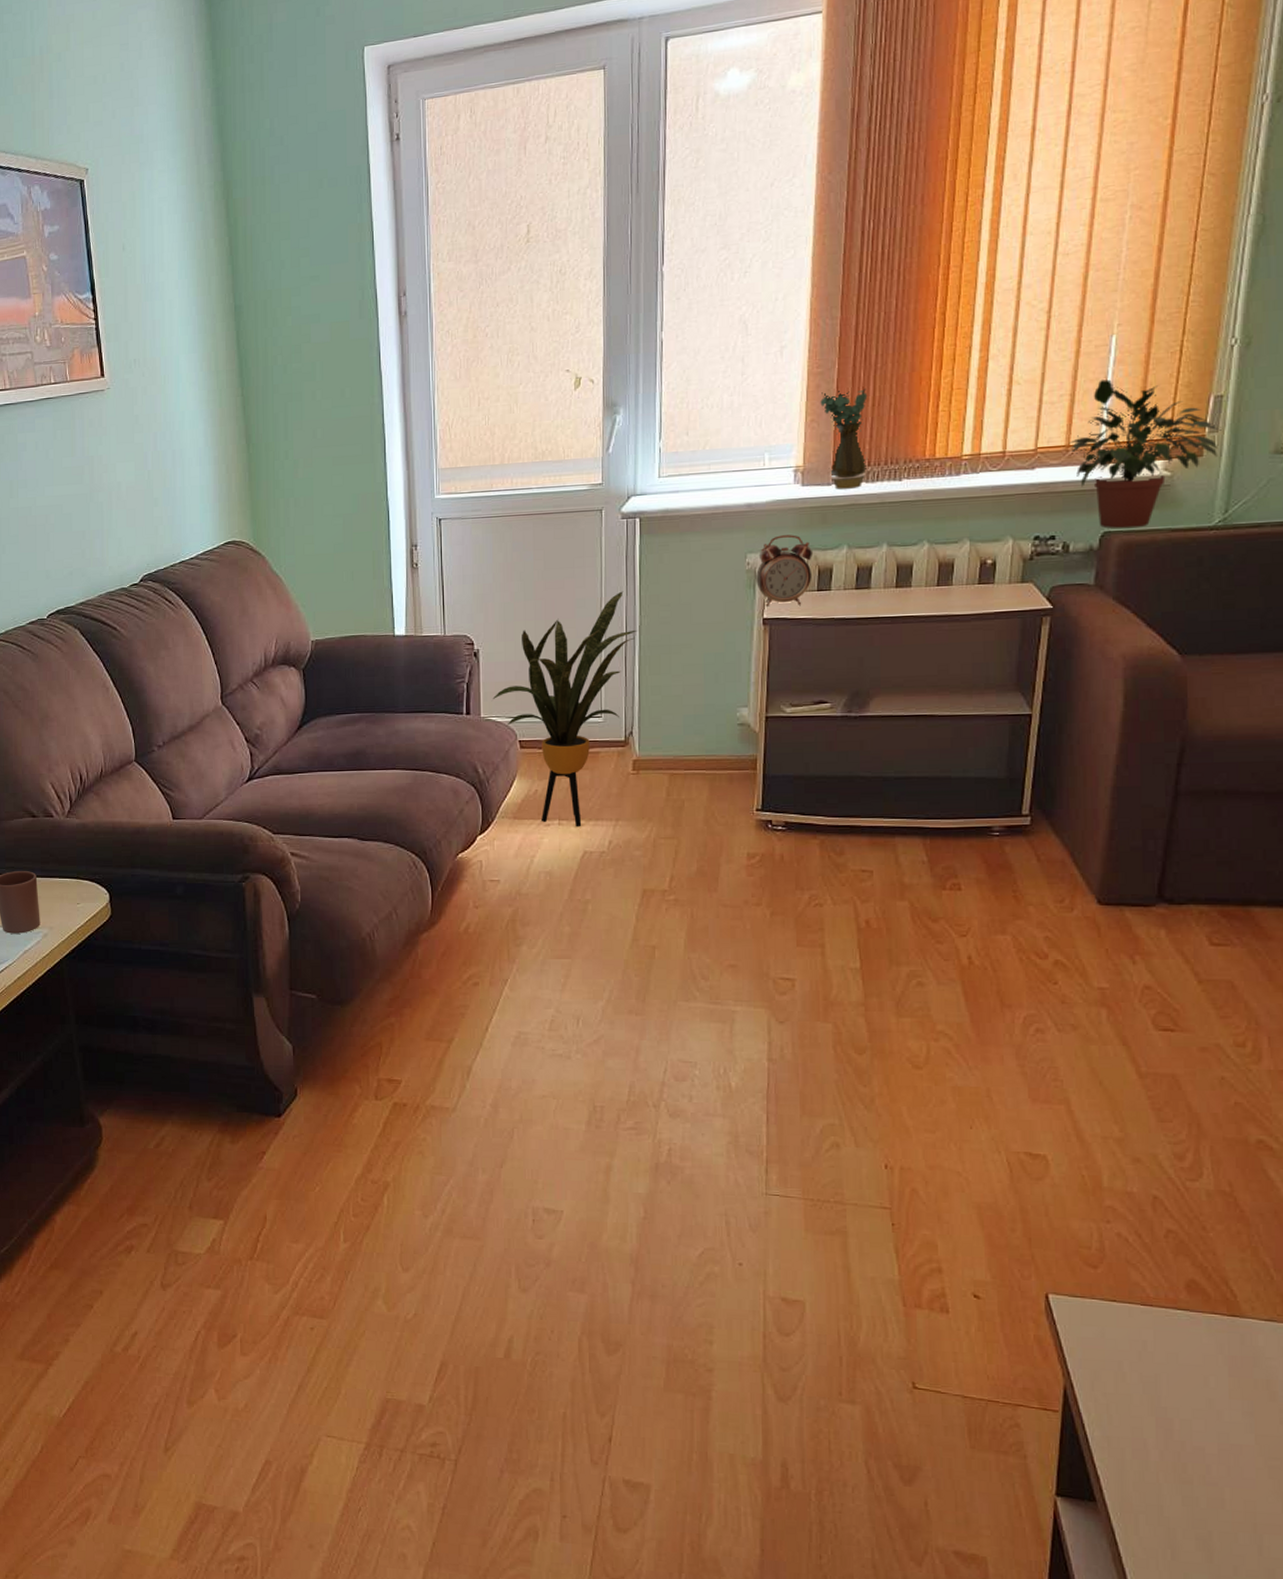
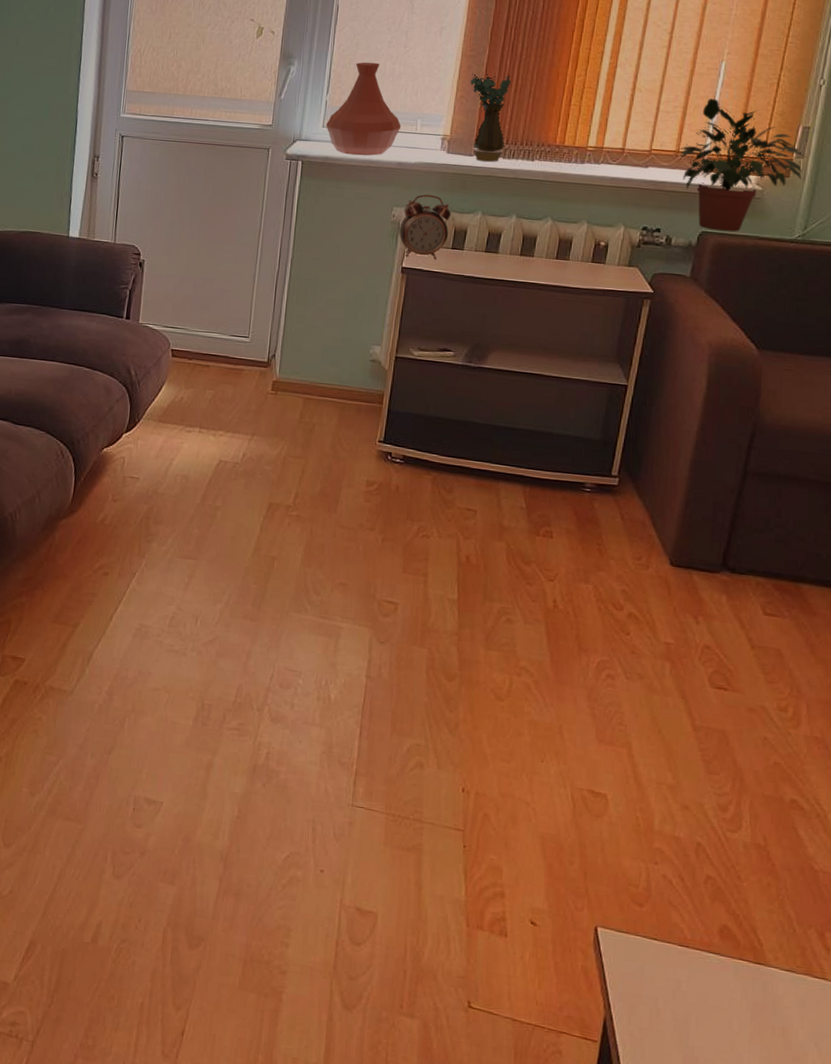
house plant: present [492,591,638,827] -> none [151,225,289,437]
vase: none [662,397,747,504] -> present [326,62,402,156]

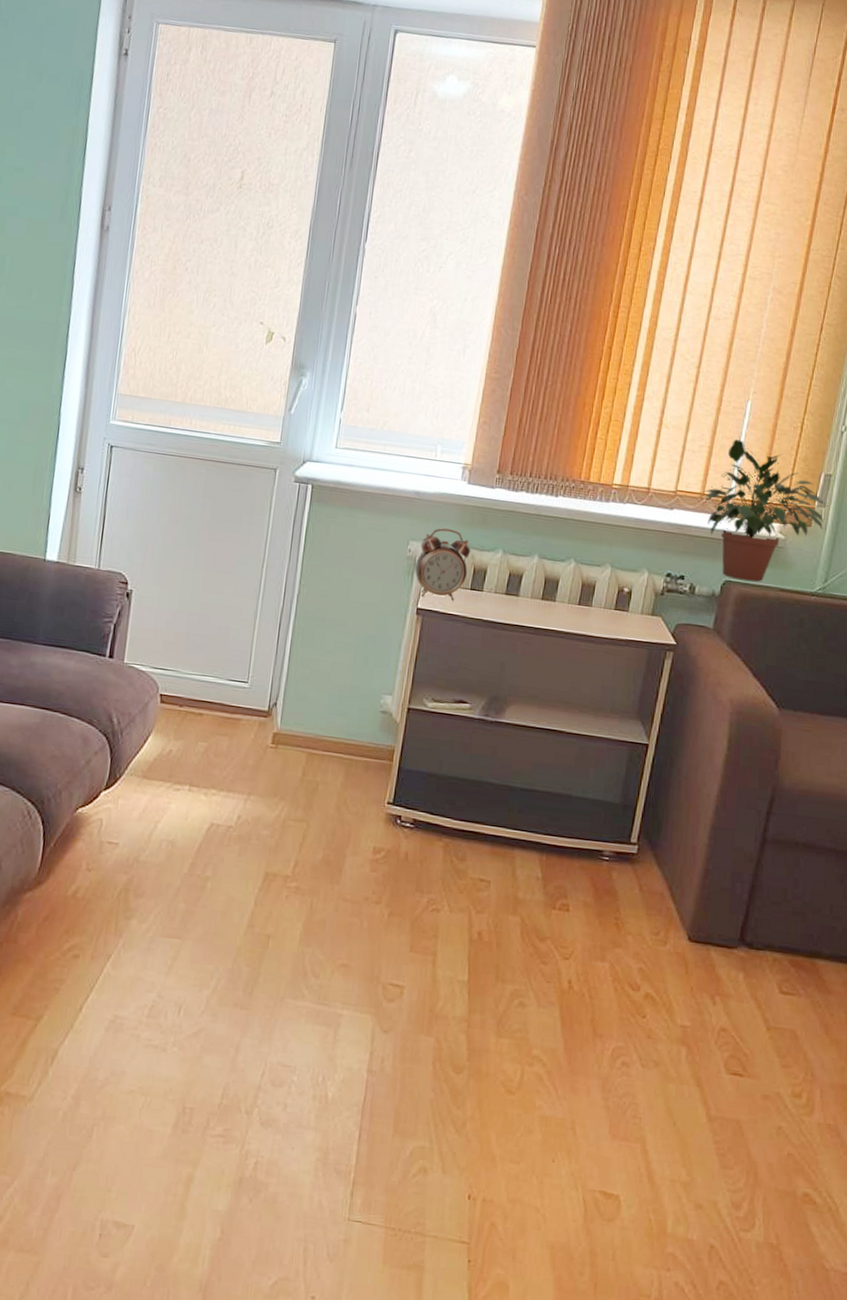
vase: present [326,62,402,156] -> none [339,378,421,483]
vase: present [470,73,512,163] -> none [493,397,537,497]

